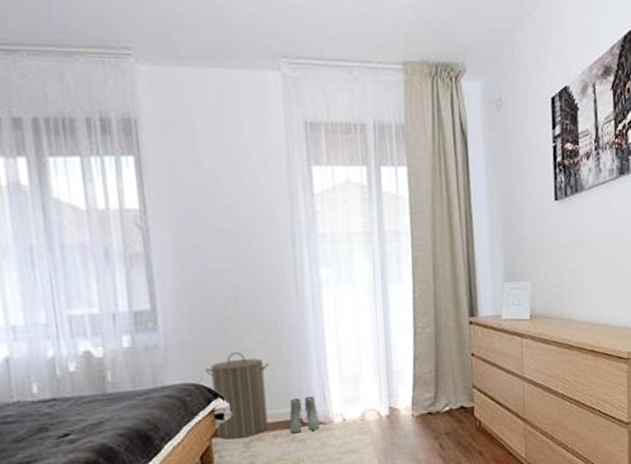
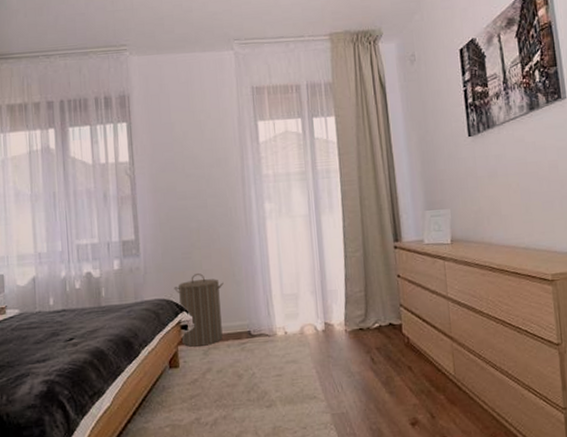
boots: present [289,397,319,434] -> none [240,312,265,344]

